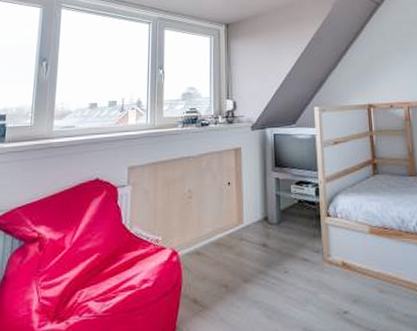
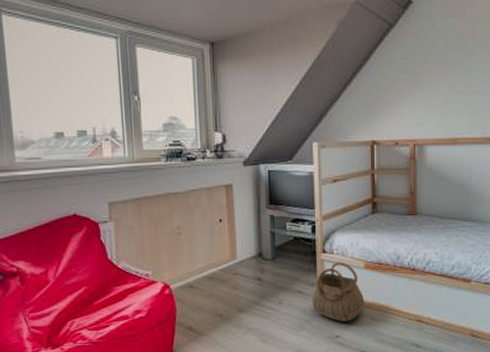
basket: none [318,226,372,294] -> present [312,262,365,322]

